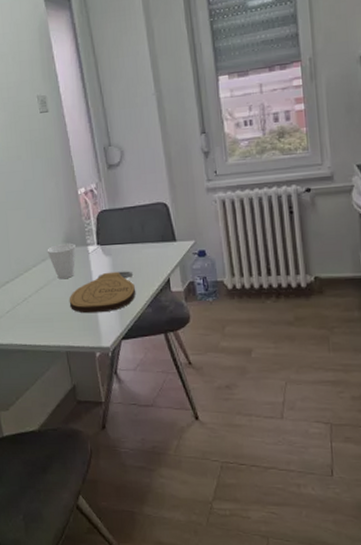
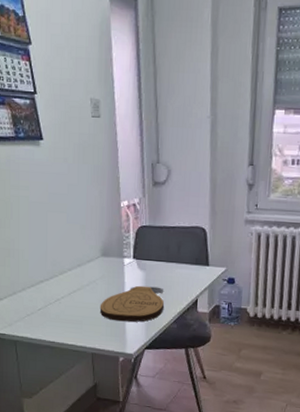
cup: present [47,243,76,280] -> none [83,252,112,287]

